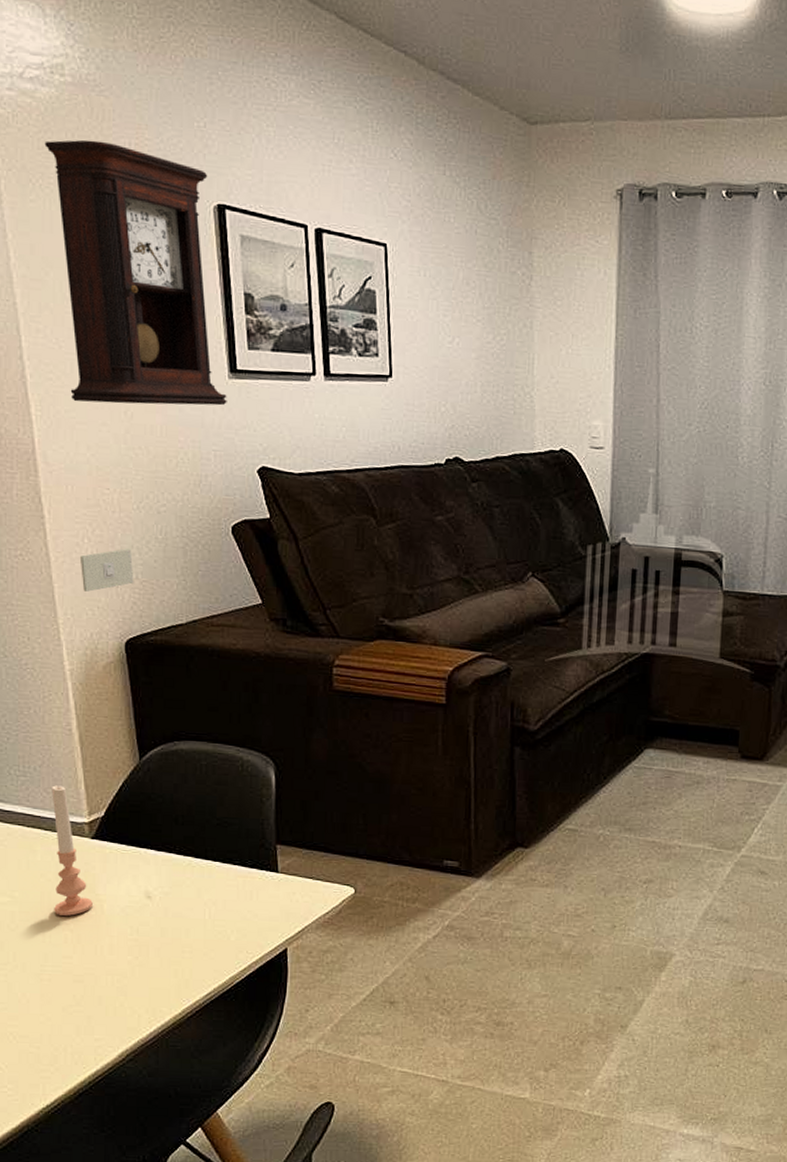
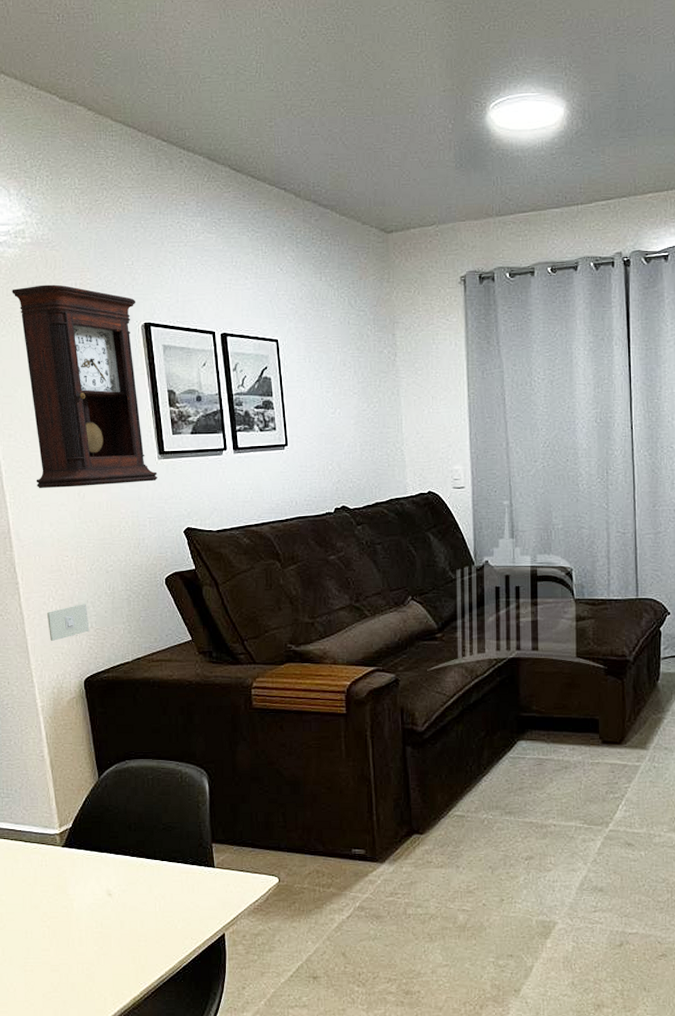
candle: present [52,785,93,916] -> none [29,803,65,914]

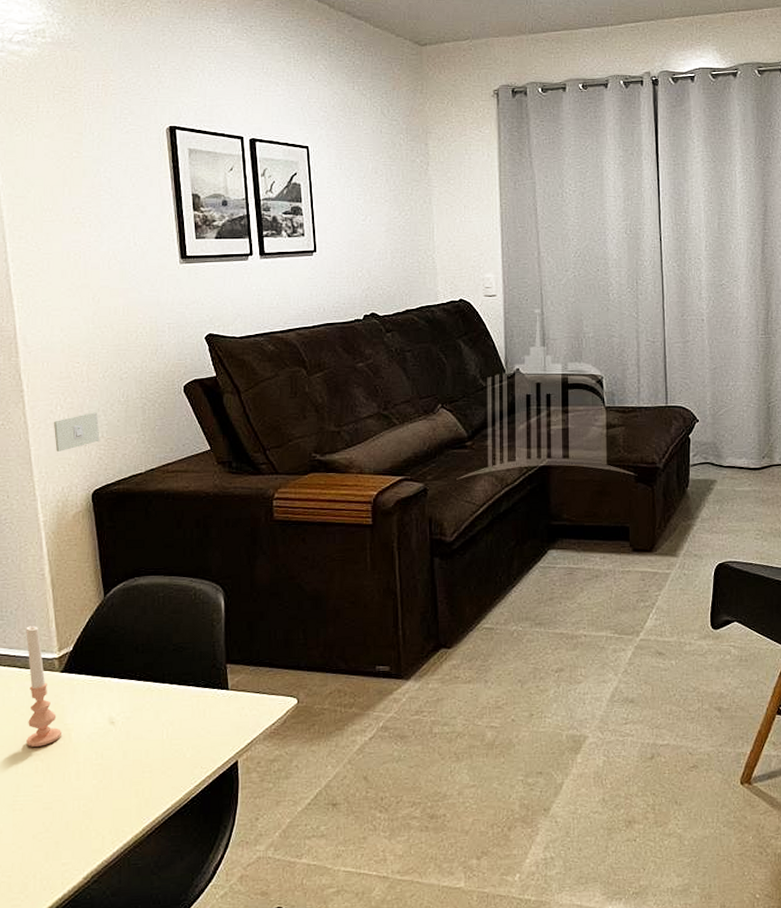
pendulum clock: present [12,284,158,489] -> none [28,85,179,293]
candle: none [29,803,65,914] -> present [26,626,61,747]

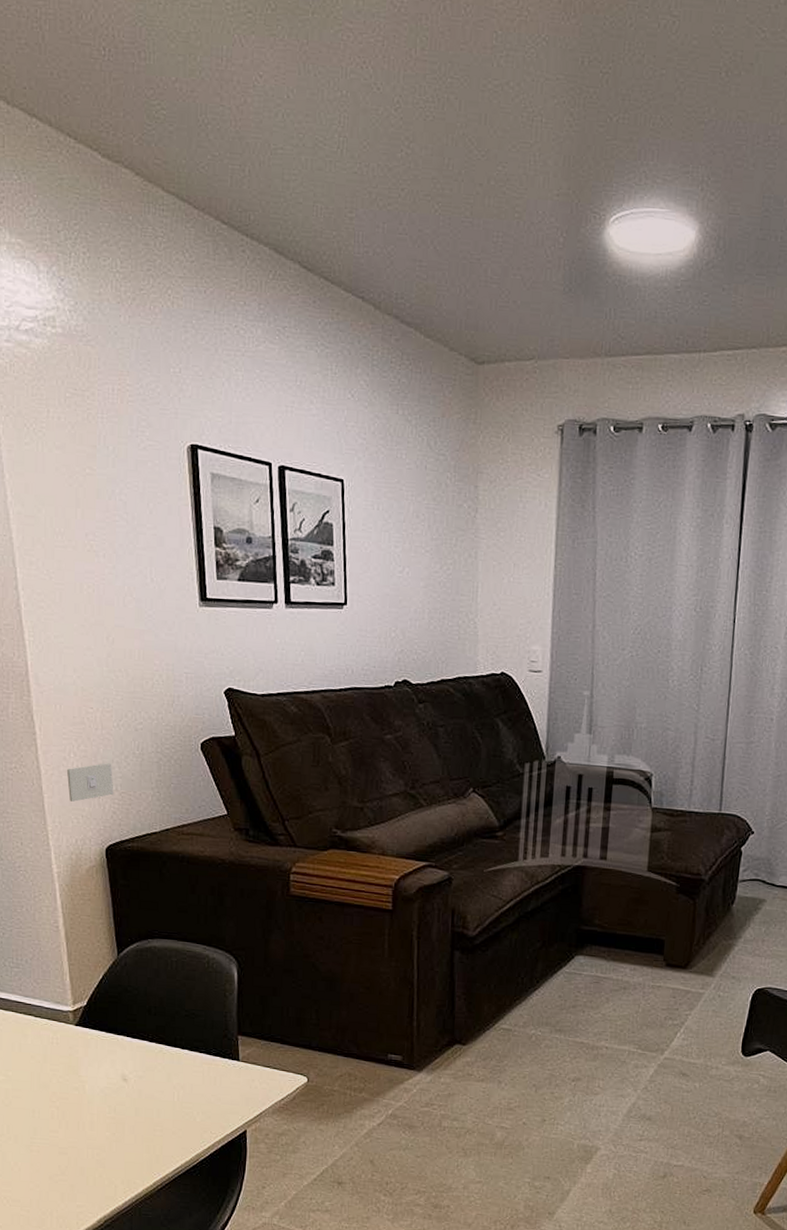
candle: present [26,626,61,747] -> none [41,976,76,1094]

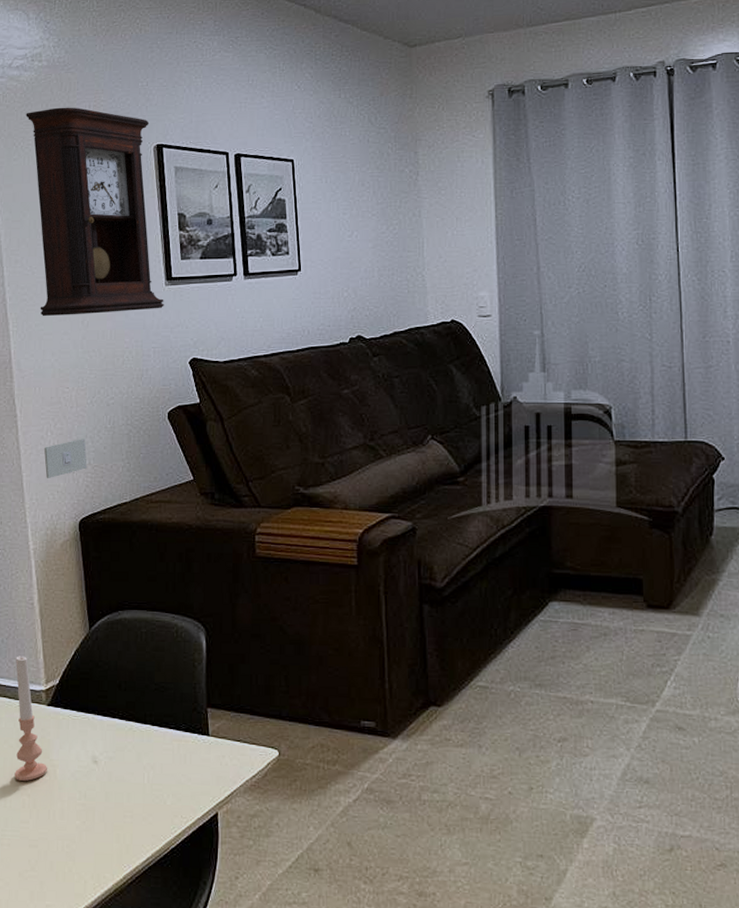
pendulum clock: none [38,386,198,632] -> present [26,107,164,317]
candle: none [41,976,76,1094] -> present [14,656,47,781]

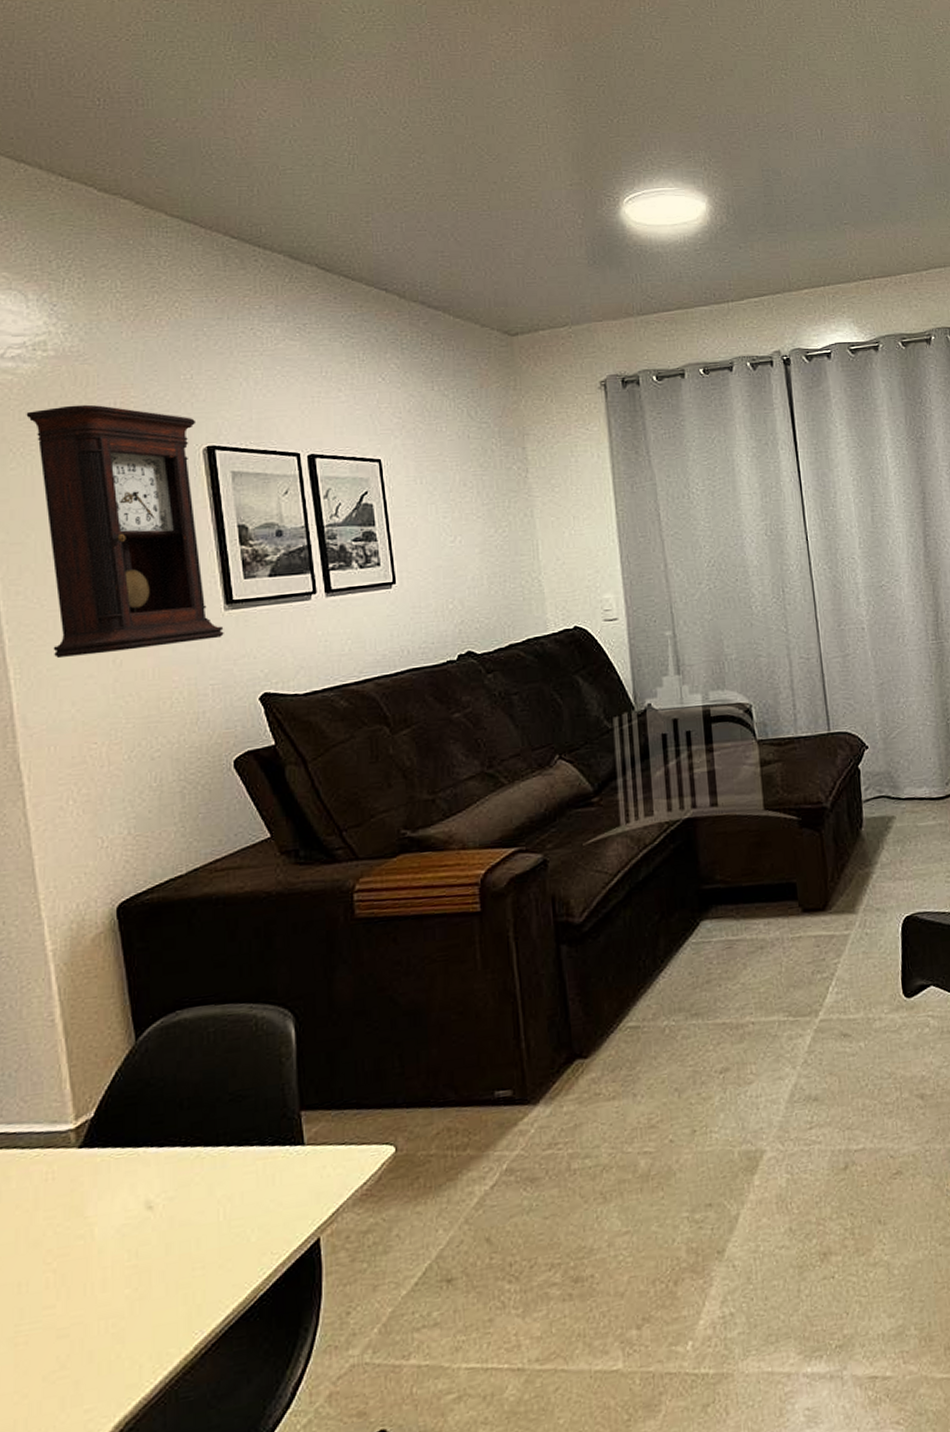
candle: present [14,656,47,781] -> none [30,1089,80,1255]
light switch: present [43,439,87,478] -> none [63,803,126,858]

